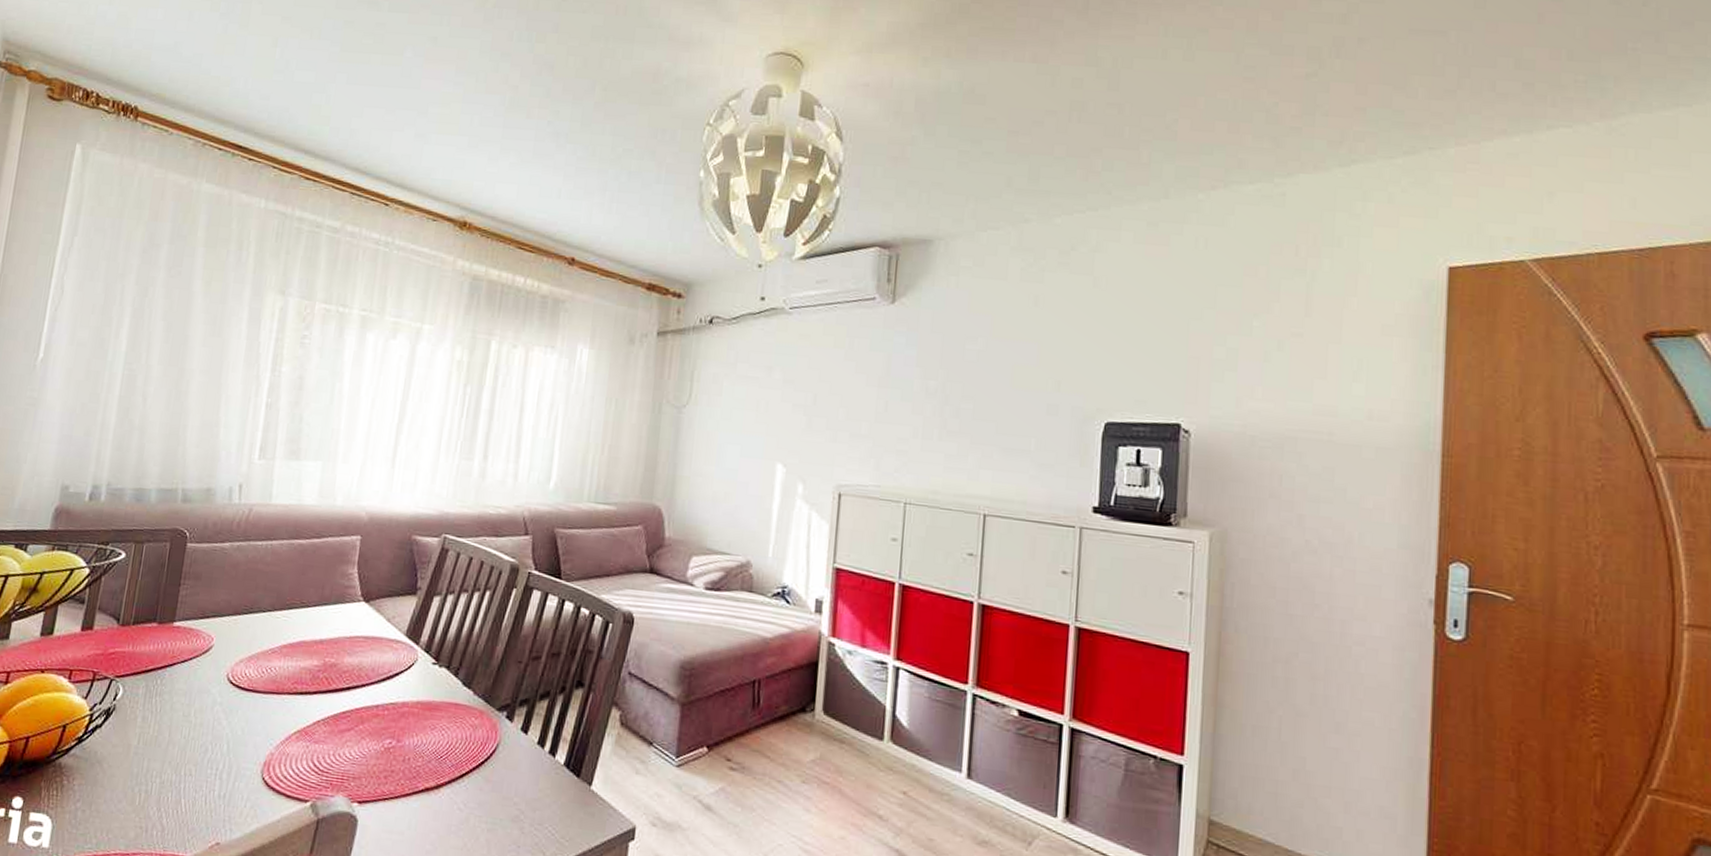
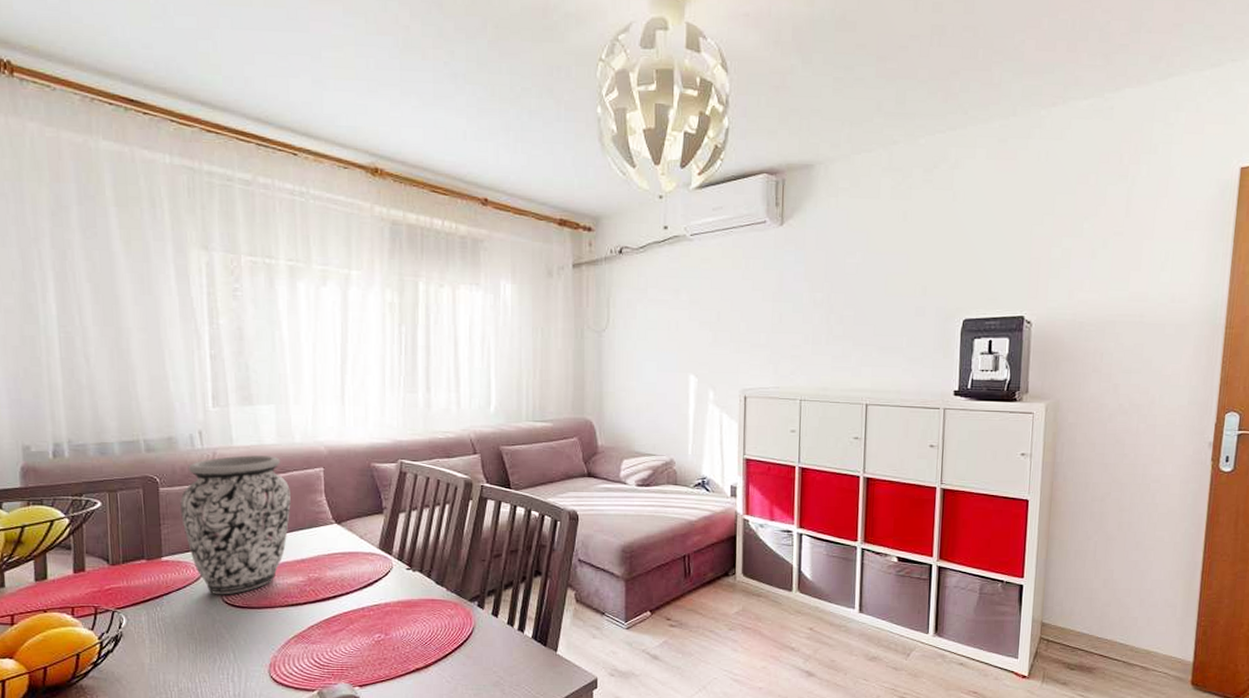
vase: none [203,514,322,673] -> present [179,455,291,595]

